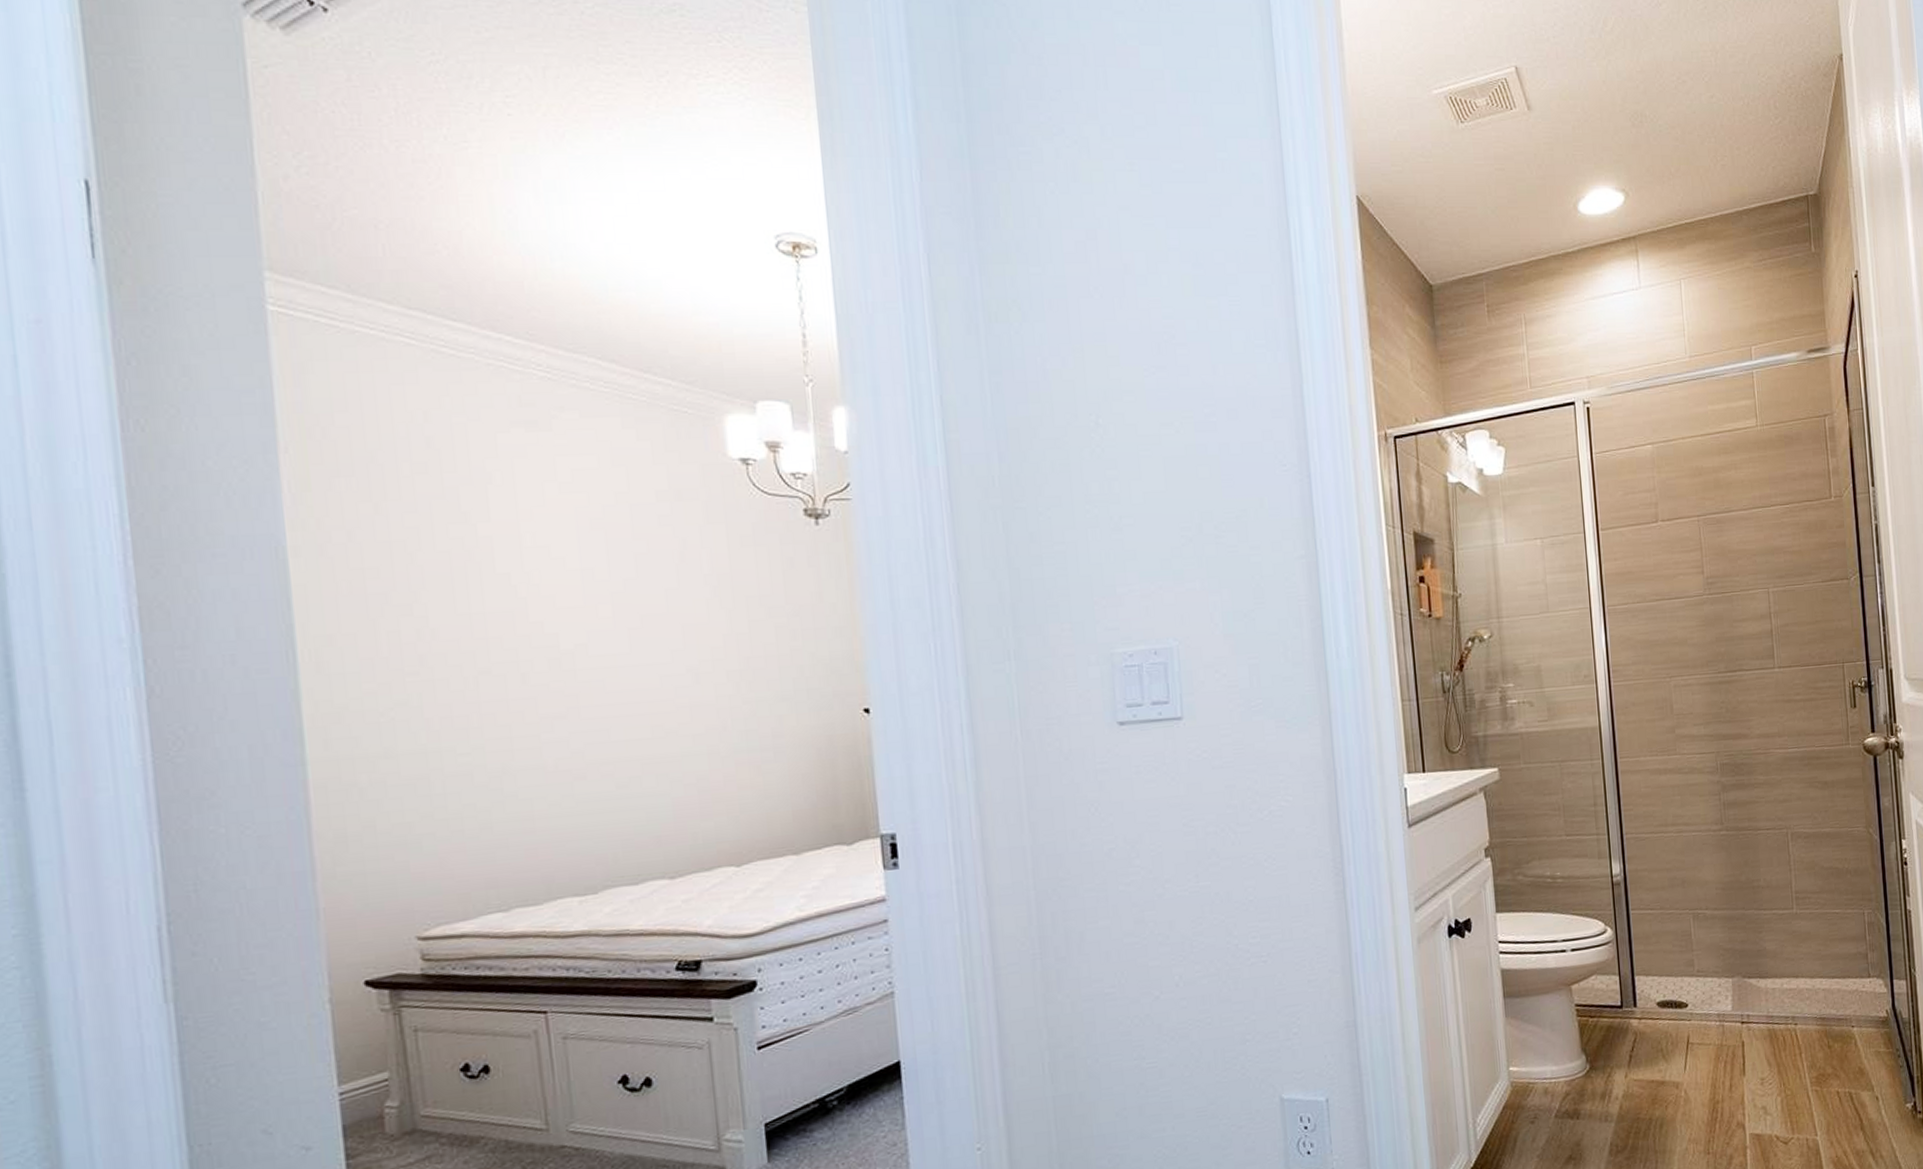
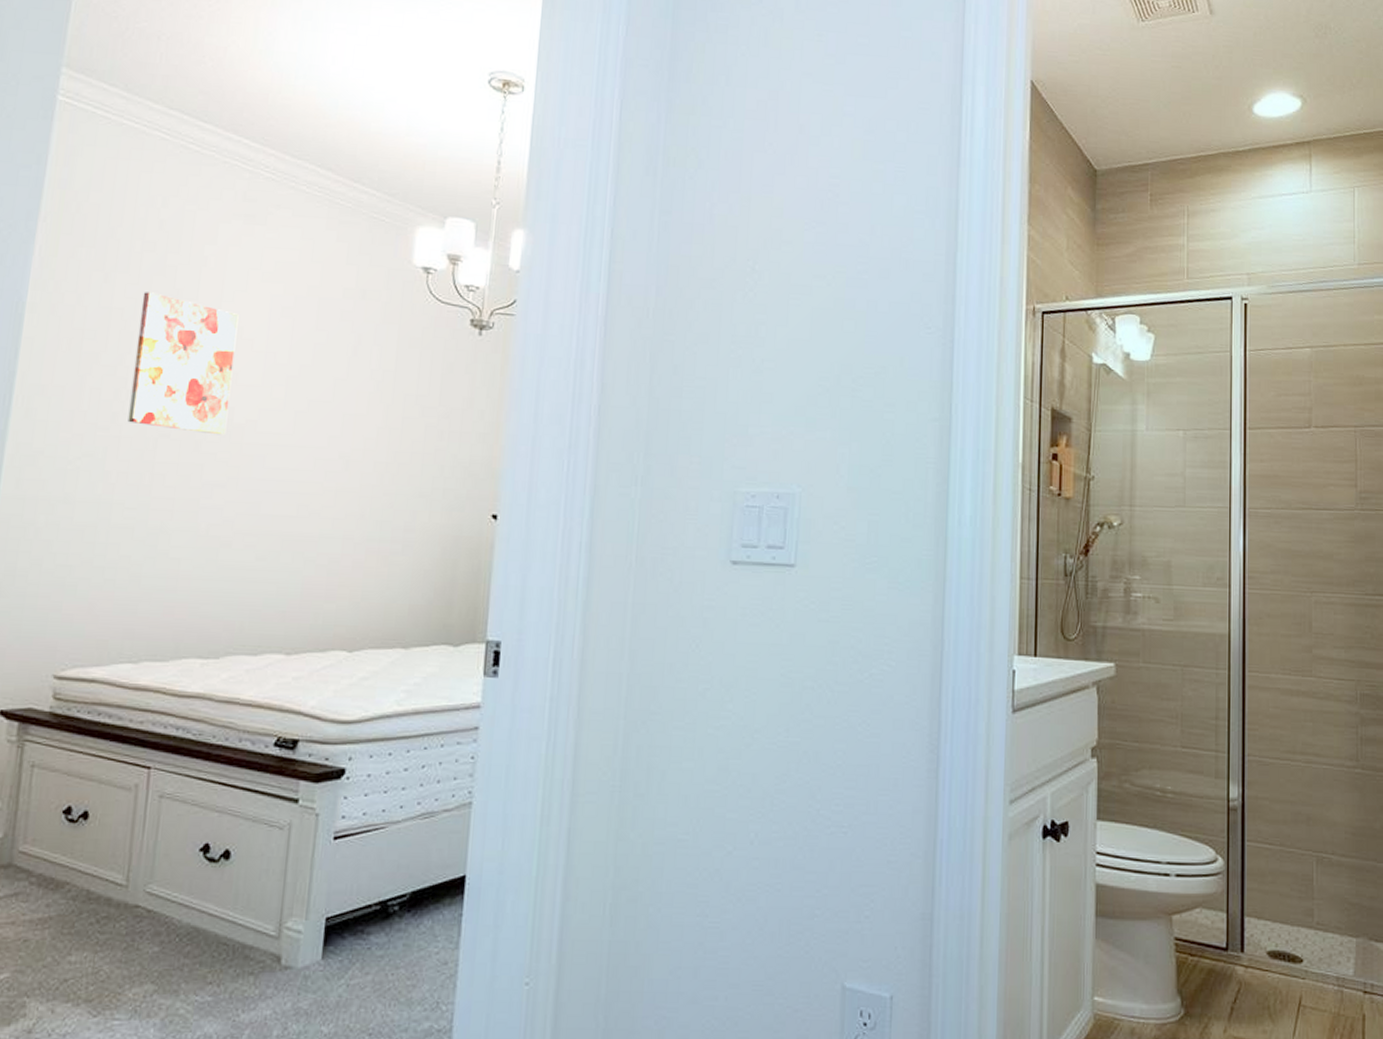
wall art: none [424,519,555,665] -> present [128,292,239,435]

